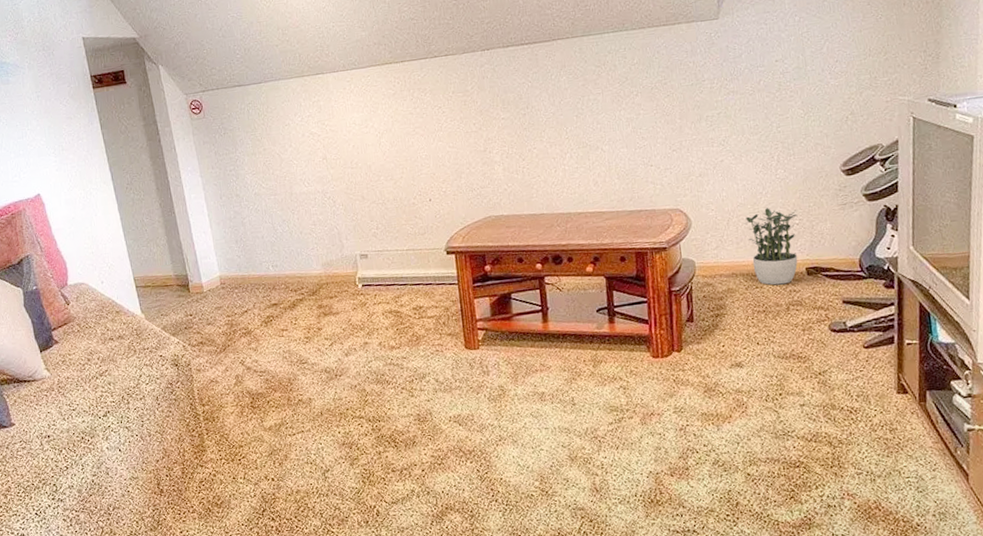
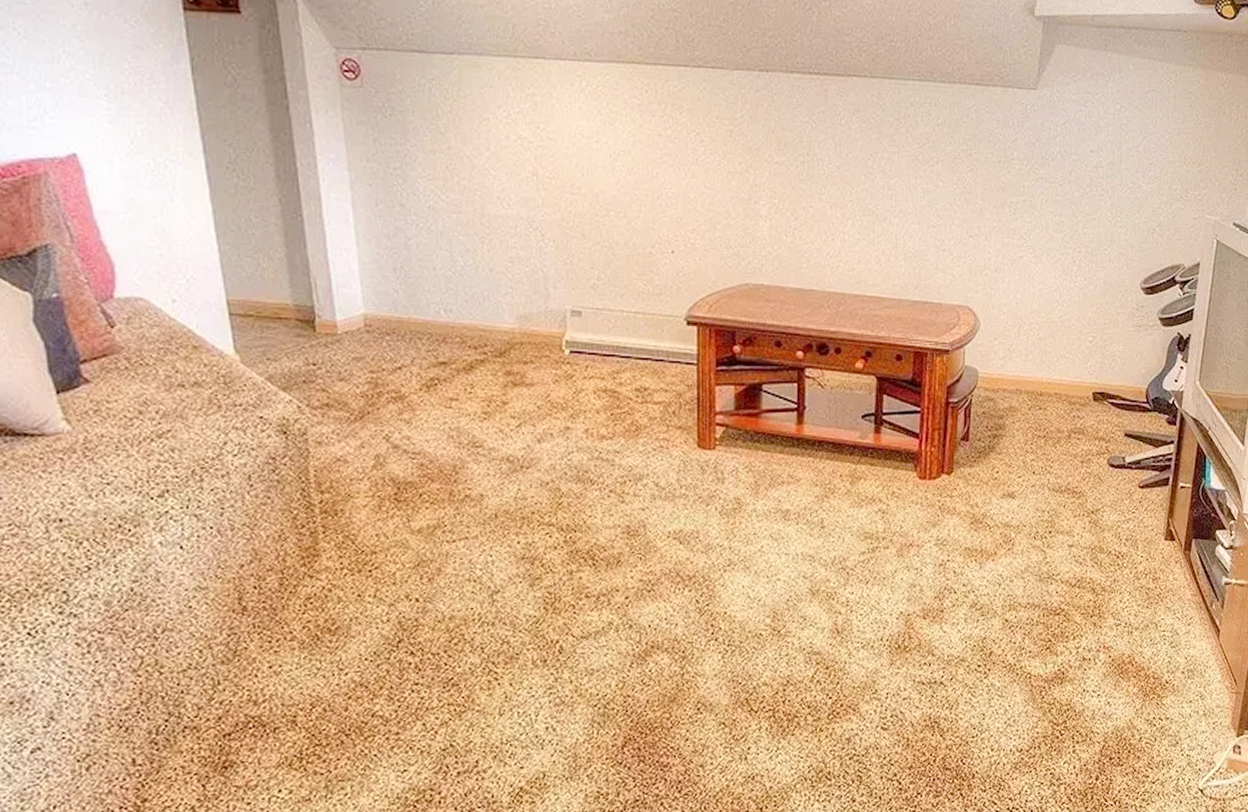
potted plant: present [744,208,798,285] -> none [1035,319,1092,408]

